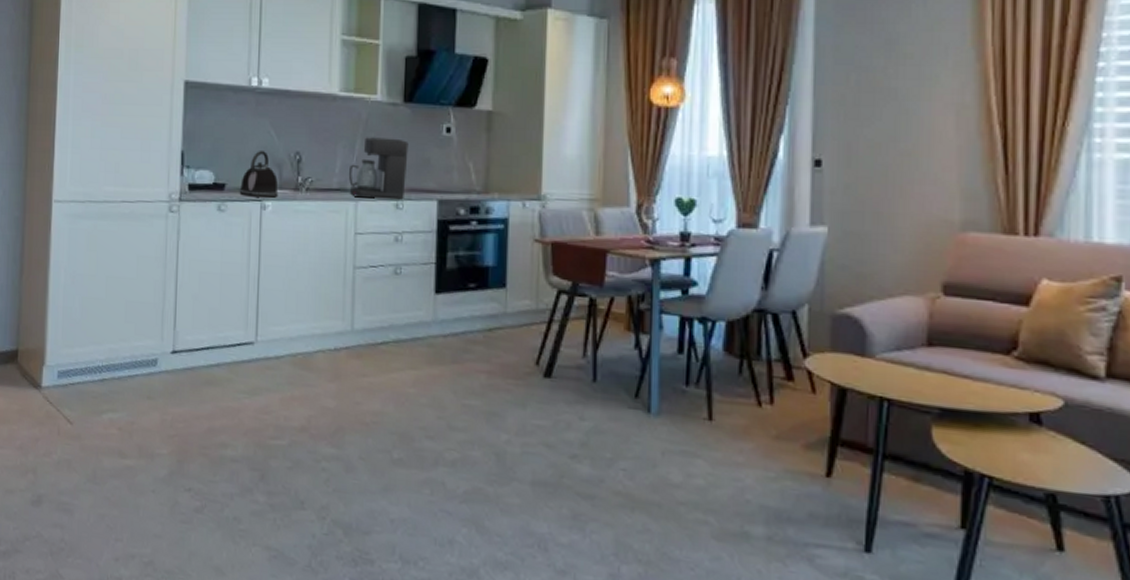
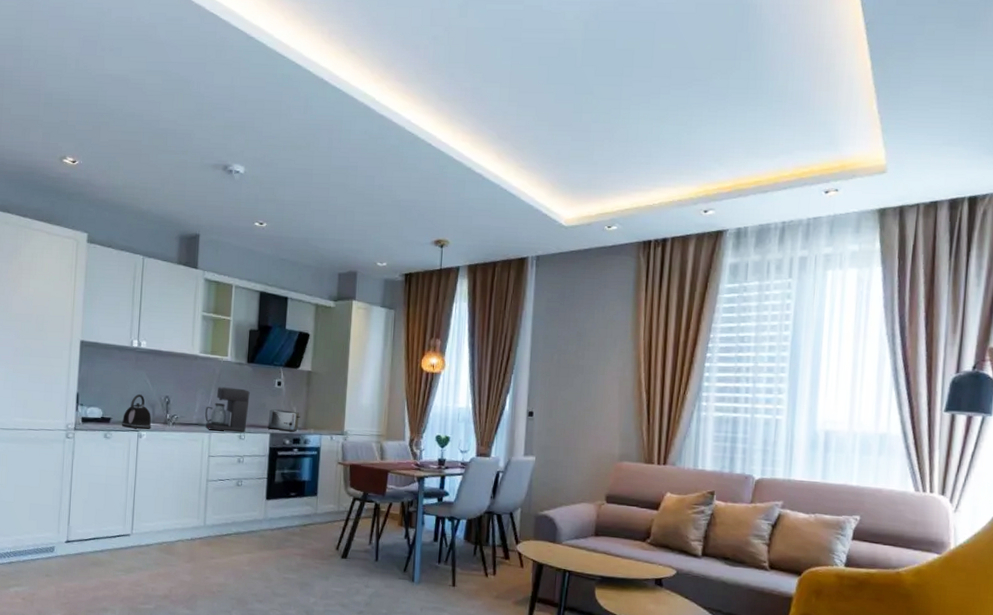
toaster: none [434,166,480,199] -> present [267,409,301,433]

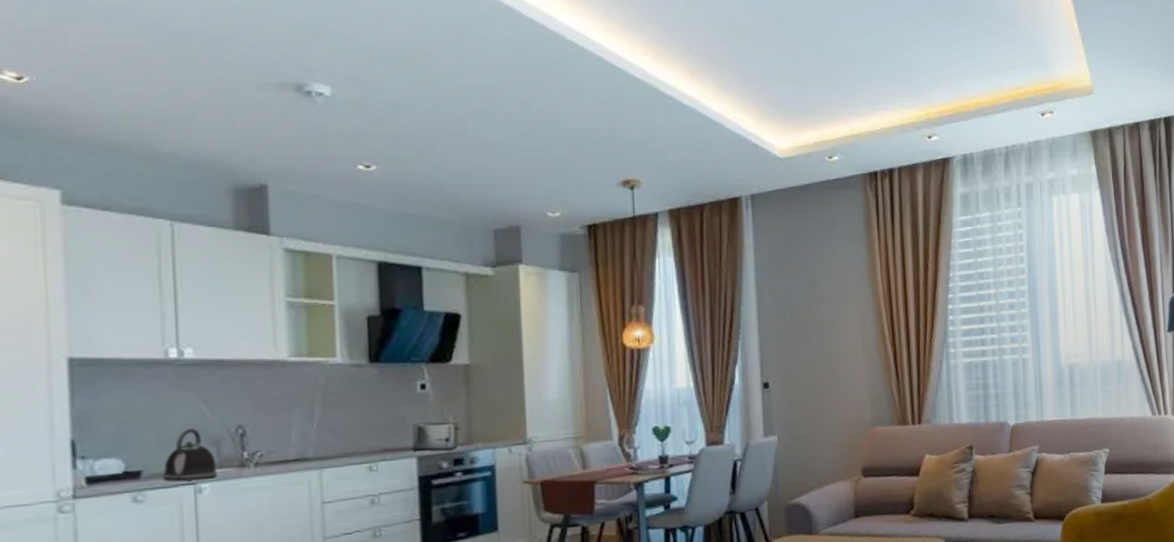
coffee maker: present [204,387,250,433] -> none [307,400,379,466]

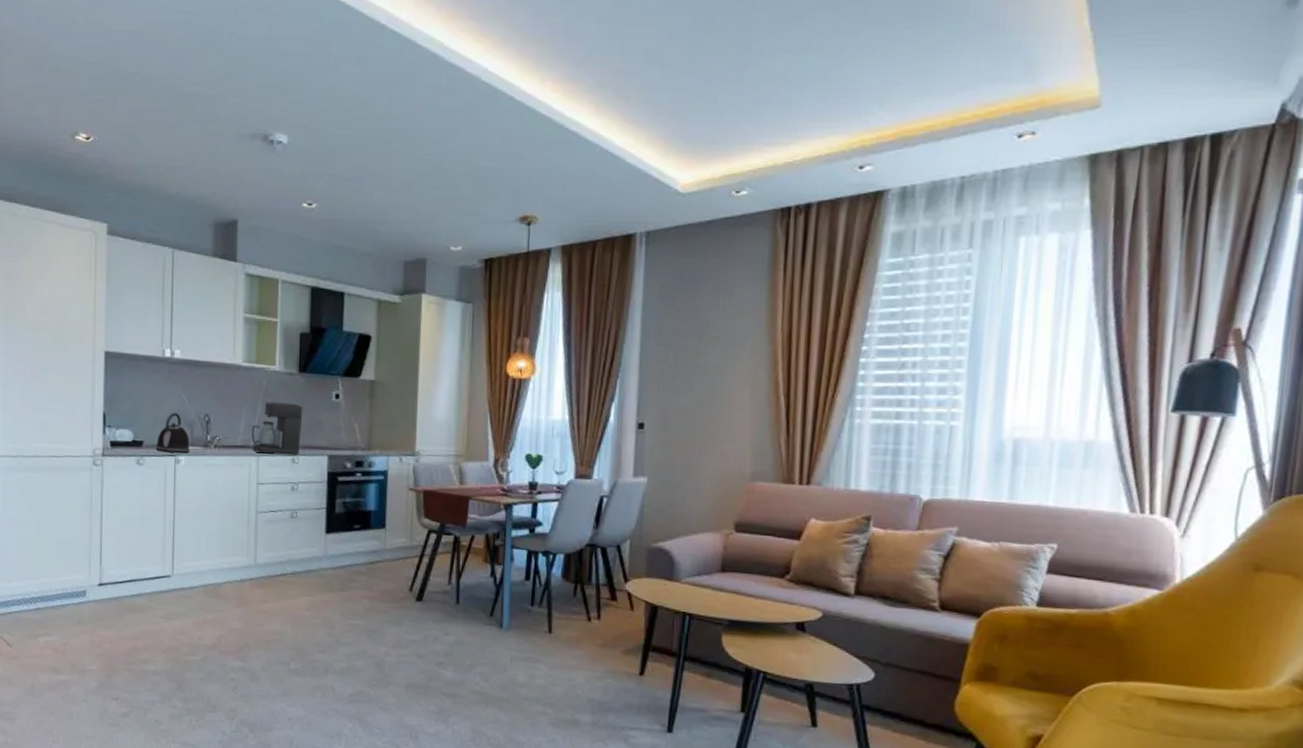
coffee maker: none [307,400,379,466] -> present [251,402,303,456]
toaster: present [411,421,461,453] -> none [325,427,364,455]

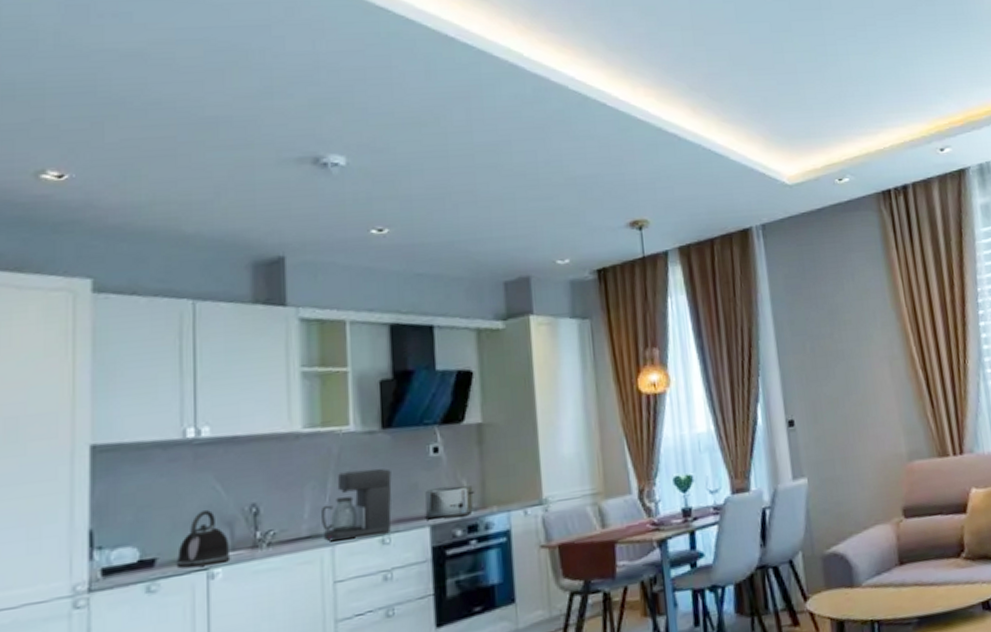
toaster: none [325,427,364,455] -> present [424,485,475,521]

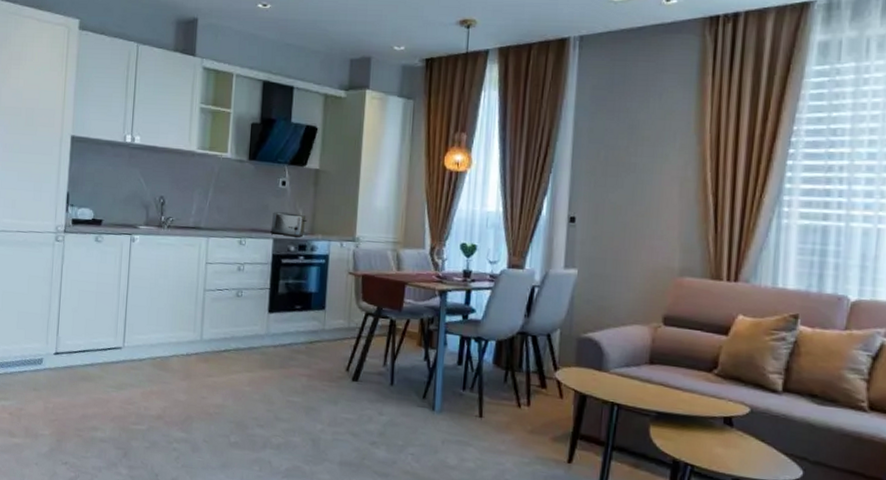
kettle: present [176,510,231,569] -> none [113,194,145,233]
coffee maker: present [320,468,392,542] -> none [202,186,252,238]

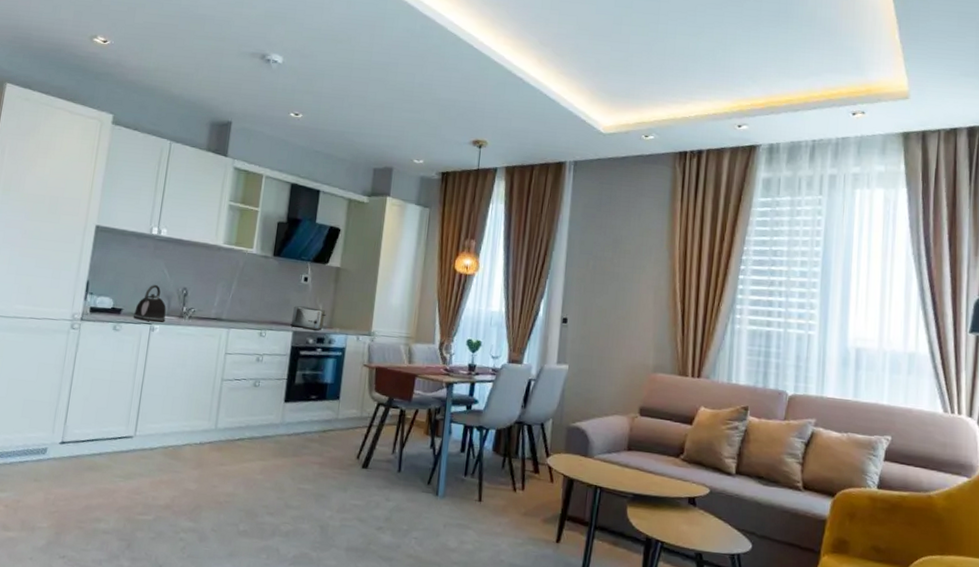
kettle: none [113,194,145,233] -> present [133,285,166,323]

